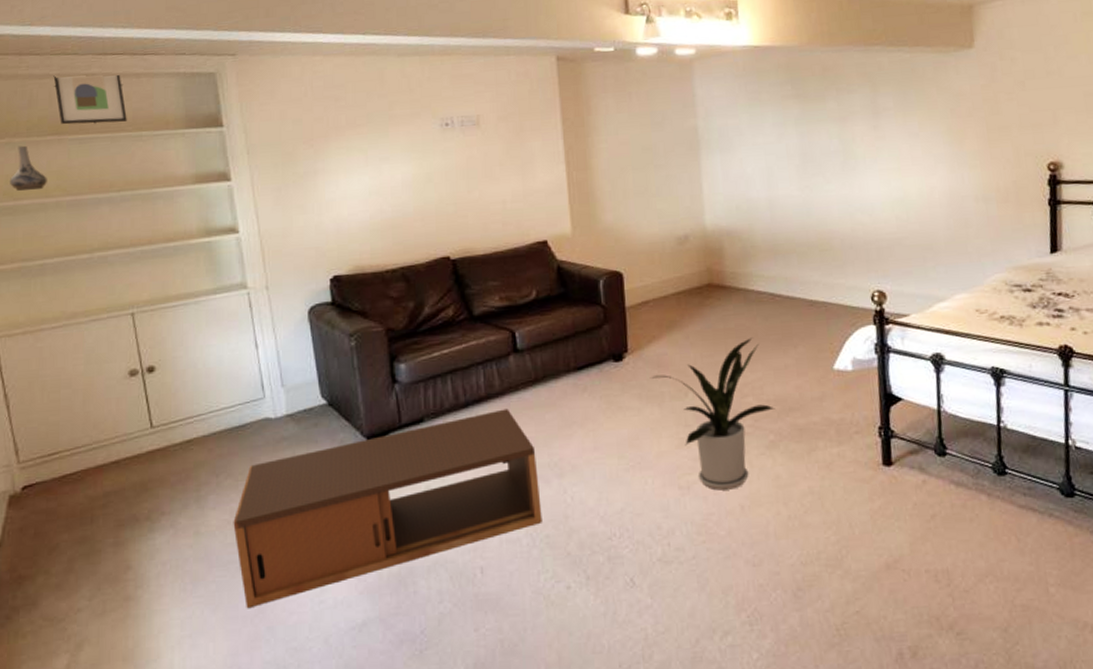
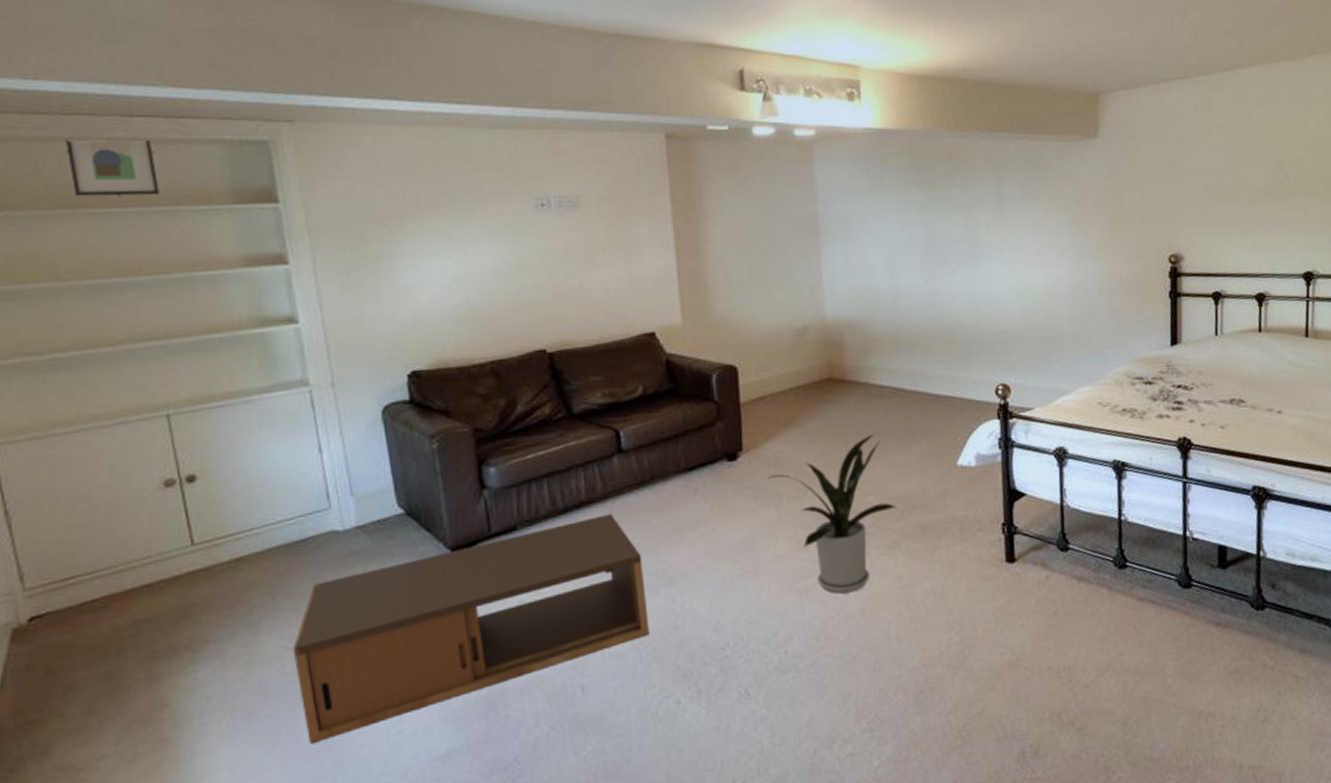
decorative vase: present [9,145,47,191] -> none [8,220,58,273]

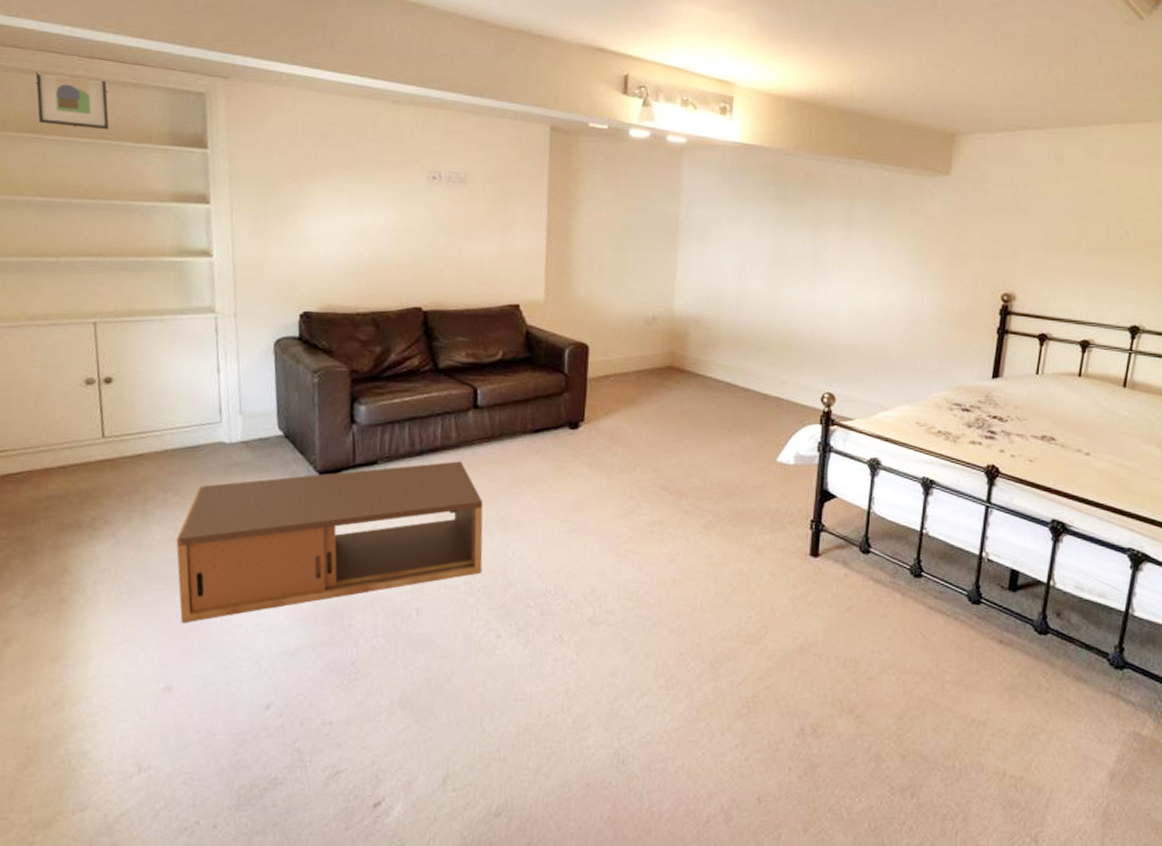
house plant: present [767,433,897,594] -> none [603,422,717,562]

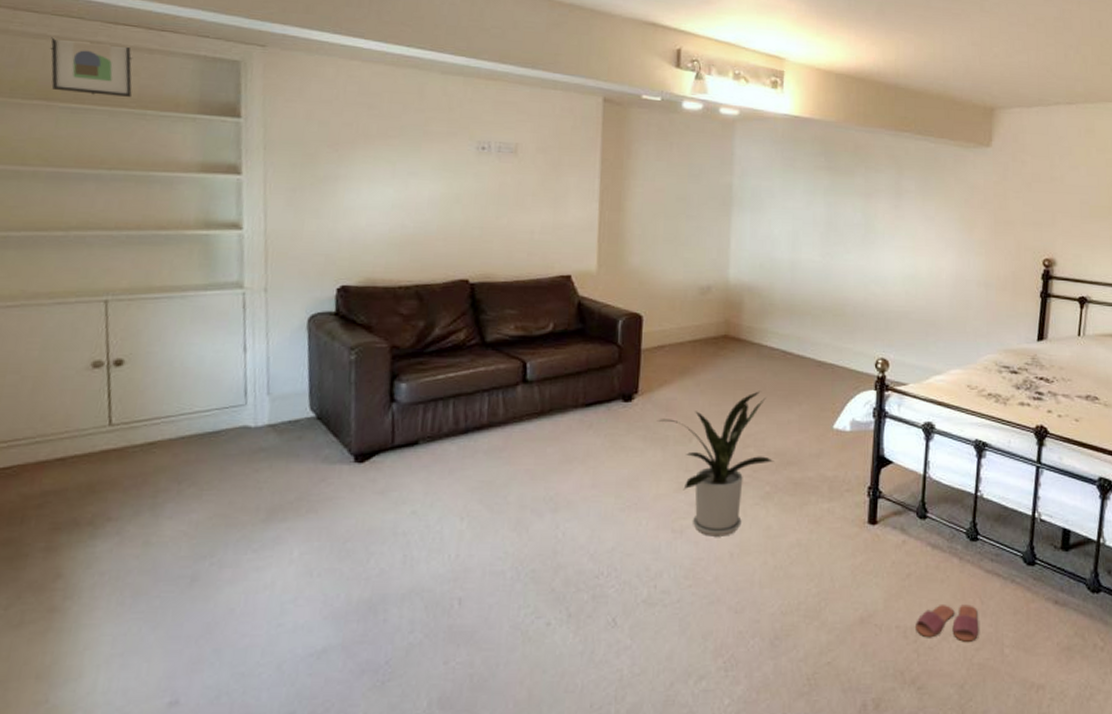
coffee table: present [176,461,484,624] -> none [189,438,532,628]
house plant: none [603,422,717,562] -> present [658,391,774,537]
slippers: none [855,637,920,675] -> present [916,603,979,642]

